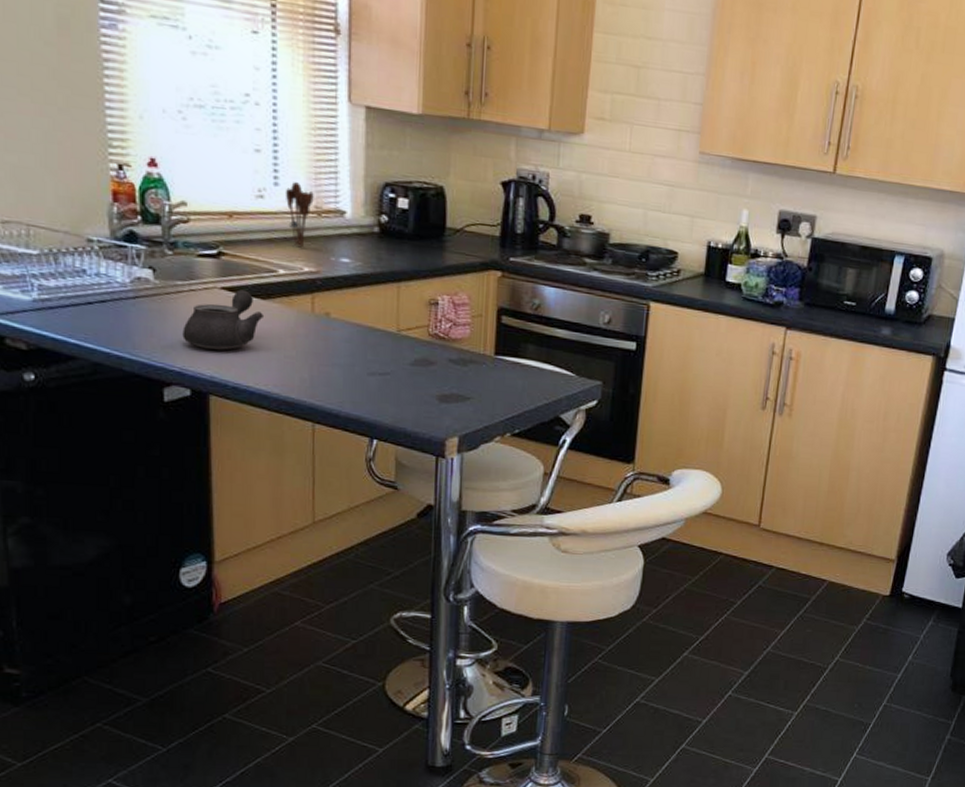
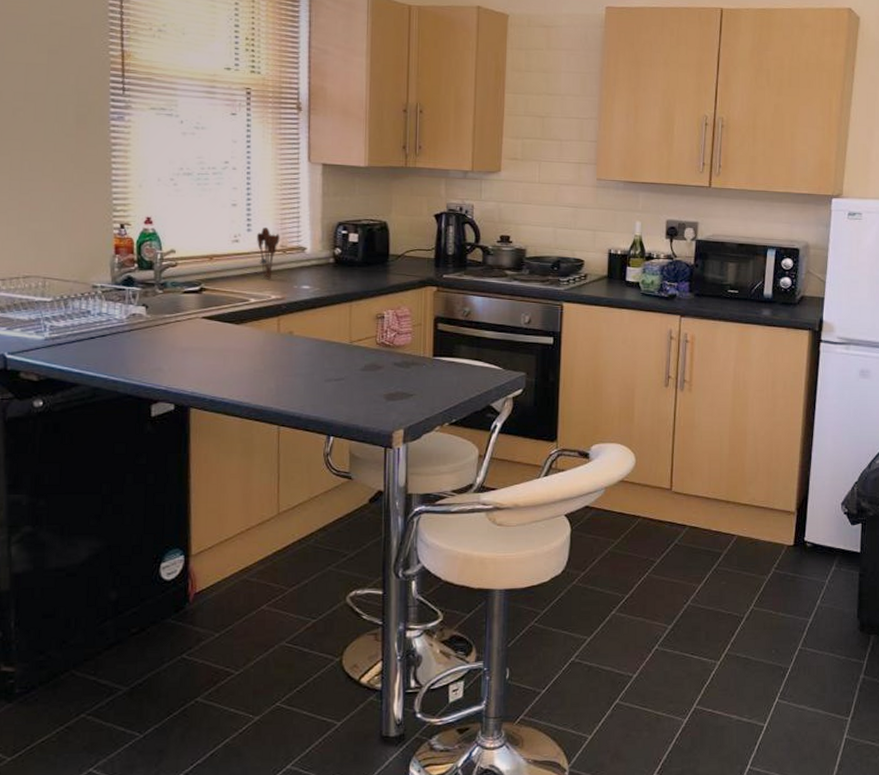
teapot: present [182,289,265,350] -> none [169,318,238,369]

